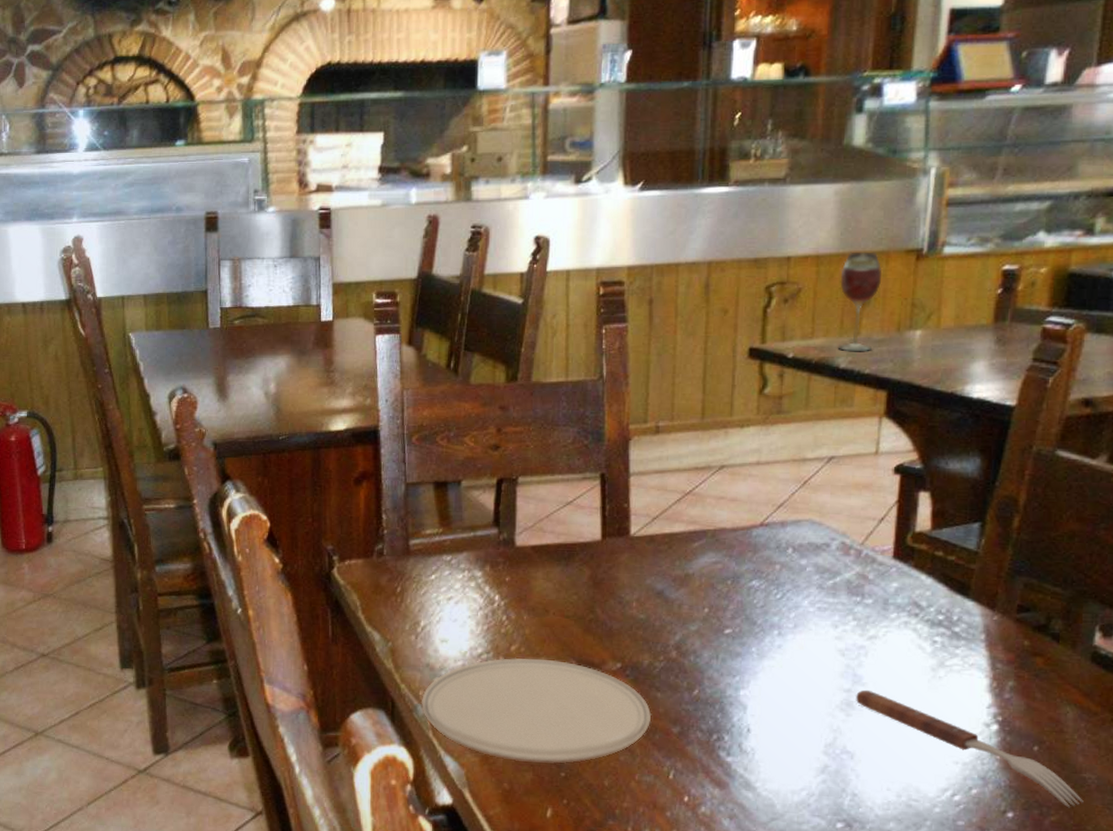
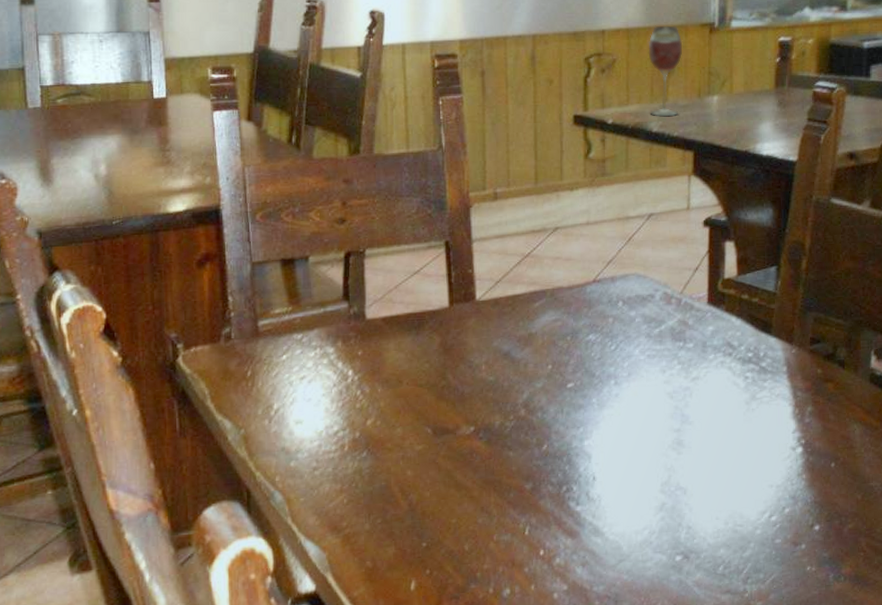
plate: present [420,657,652,764] -> none [277,430,506,538]
fork: present [856,689,1084,808] -> none [685,428,873,515]

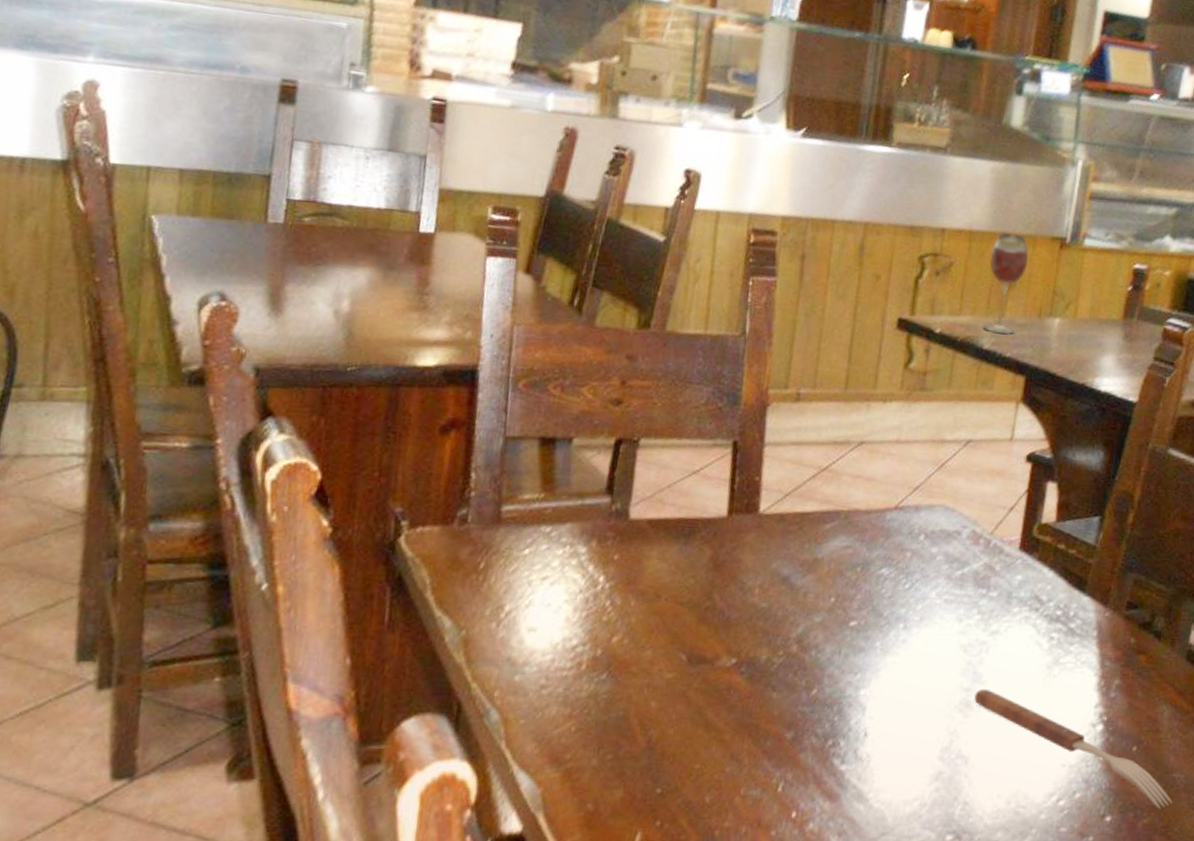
fork: none [685,428,873,515] -> present [974,688,1173,810]

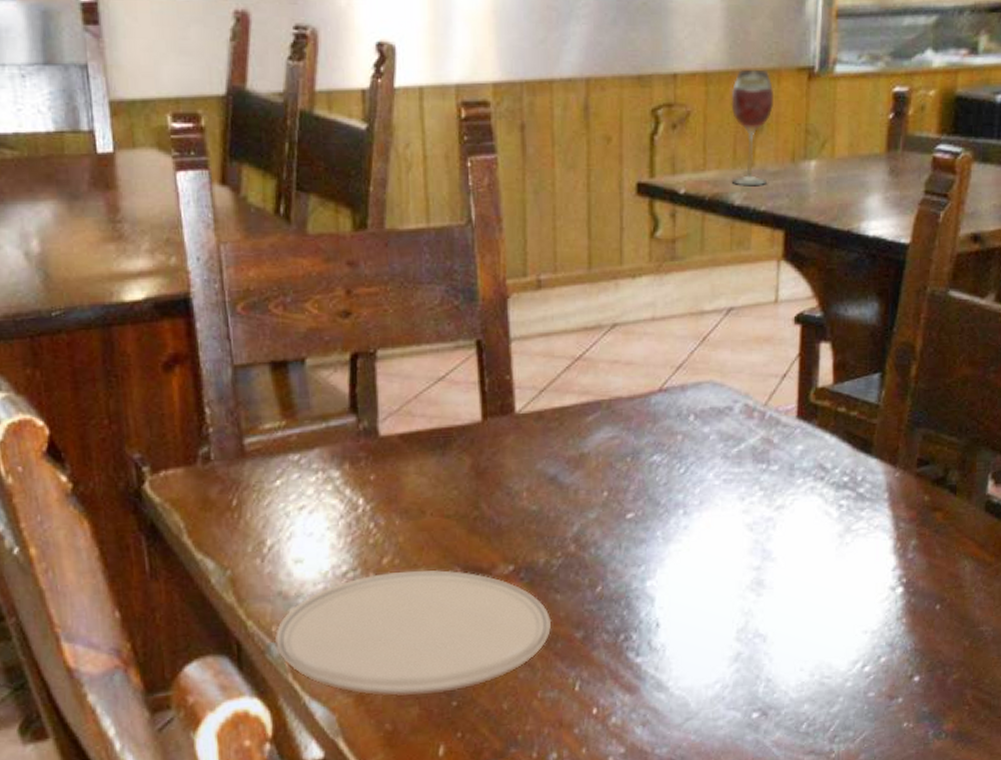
plate: none [495,650,765,779] -> present [274,570,552,696]
fork: present [974,688,1173,810] -> none [766,565,982,664]

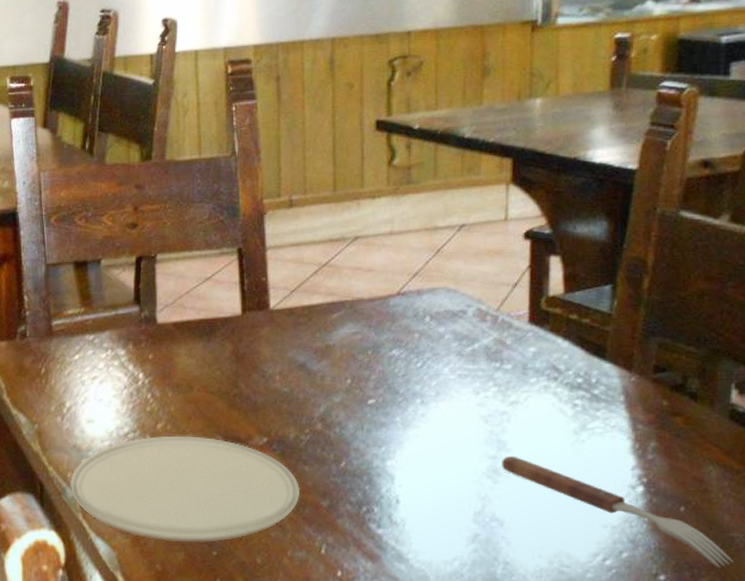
wineglass: present [731,69,774,186] -> none [460,24,500,122]
fork: none [766,565,982,664] -> present [502,455,733,569]

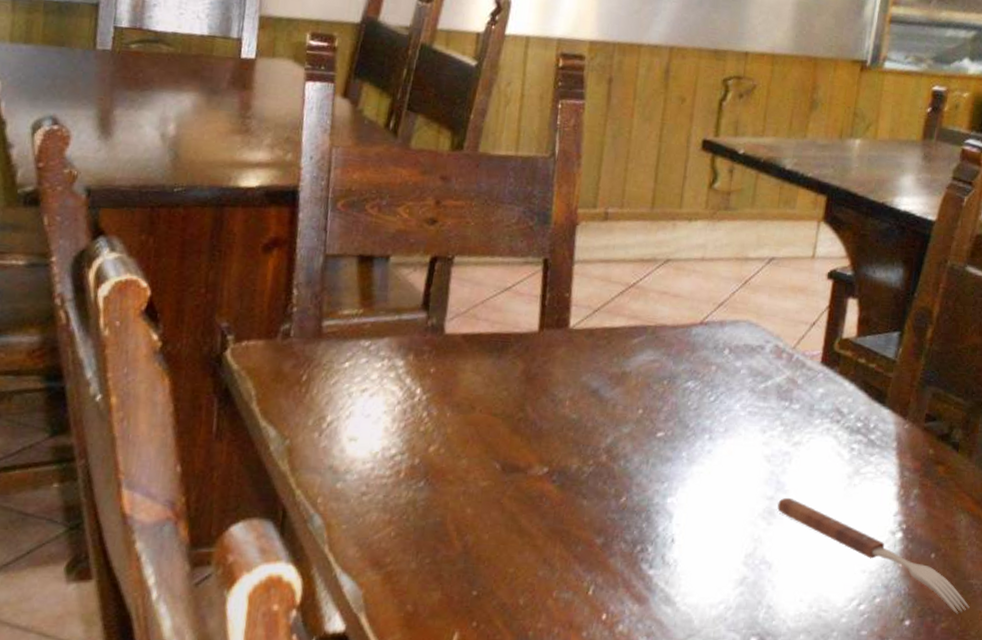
plate: present [69,435,301,543] -> none [318,459,576,582]

